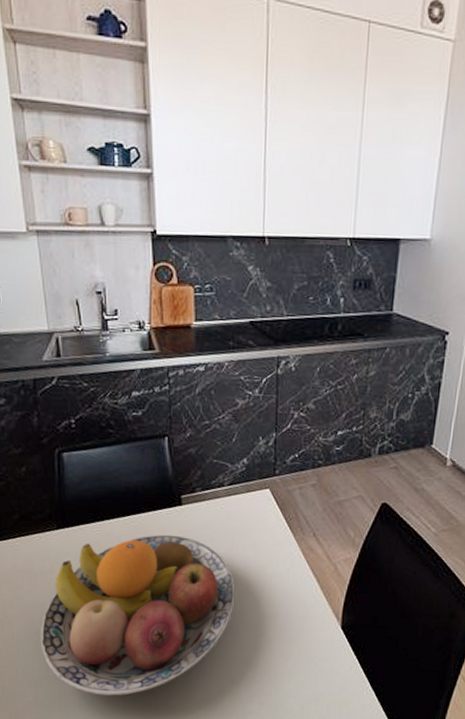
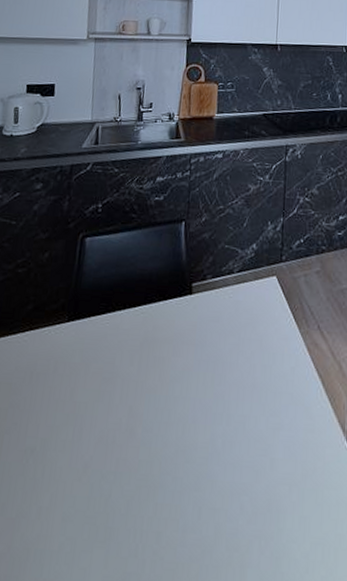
fruit bowl: present [41,534,236,696] -> none [27,327,239,542]

